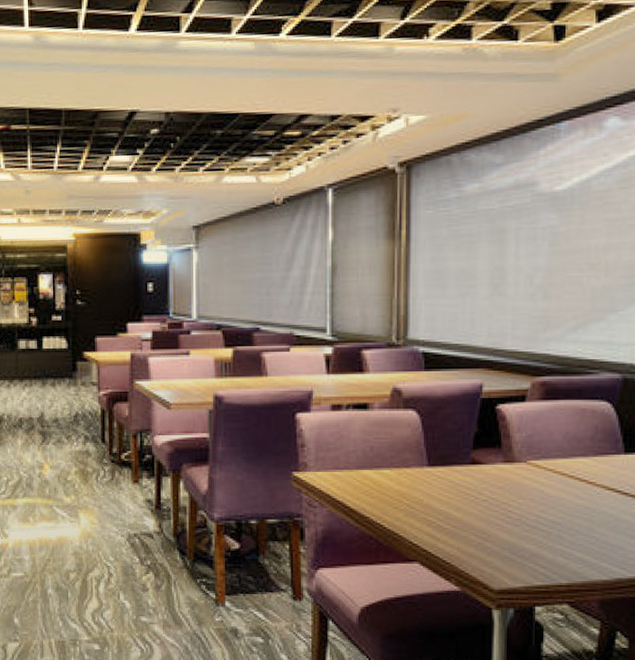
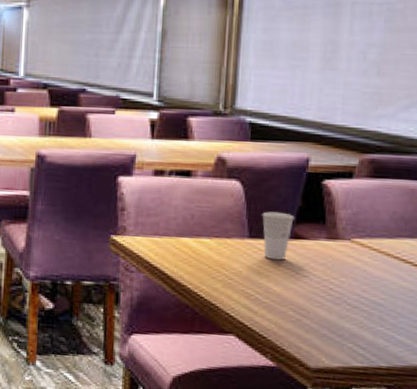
cup: none [439,439,472,487] -> present [262,211,295,261]

